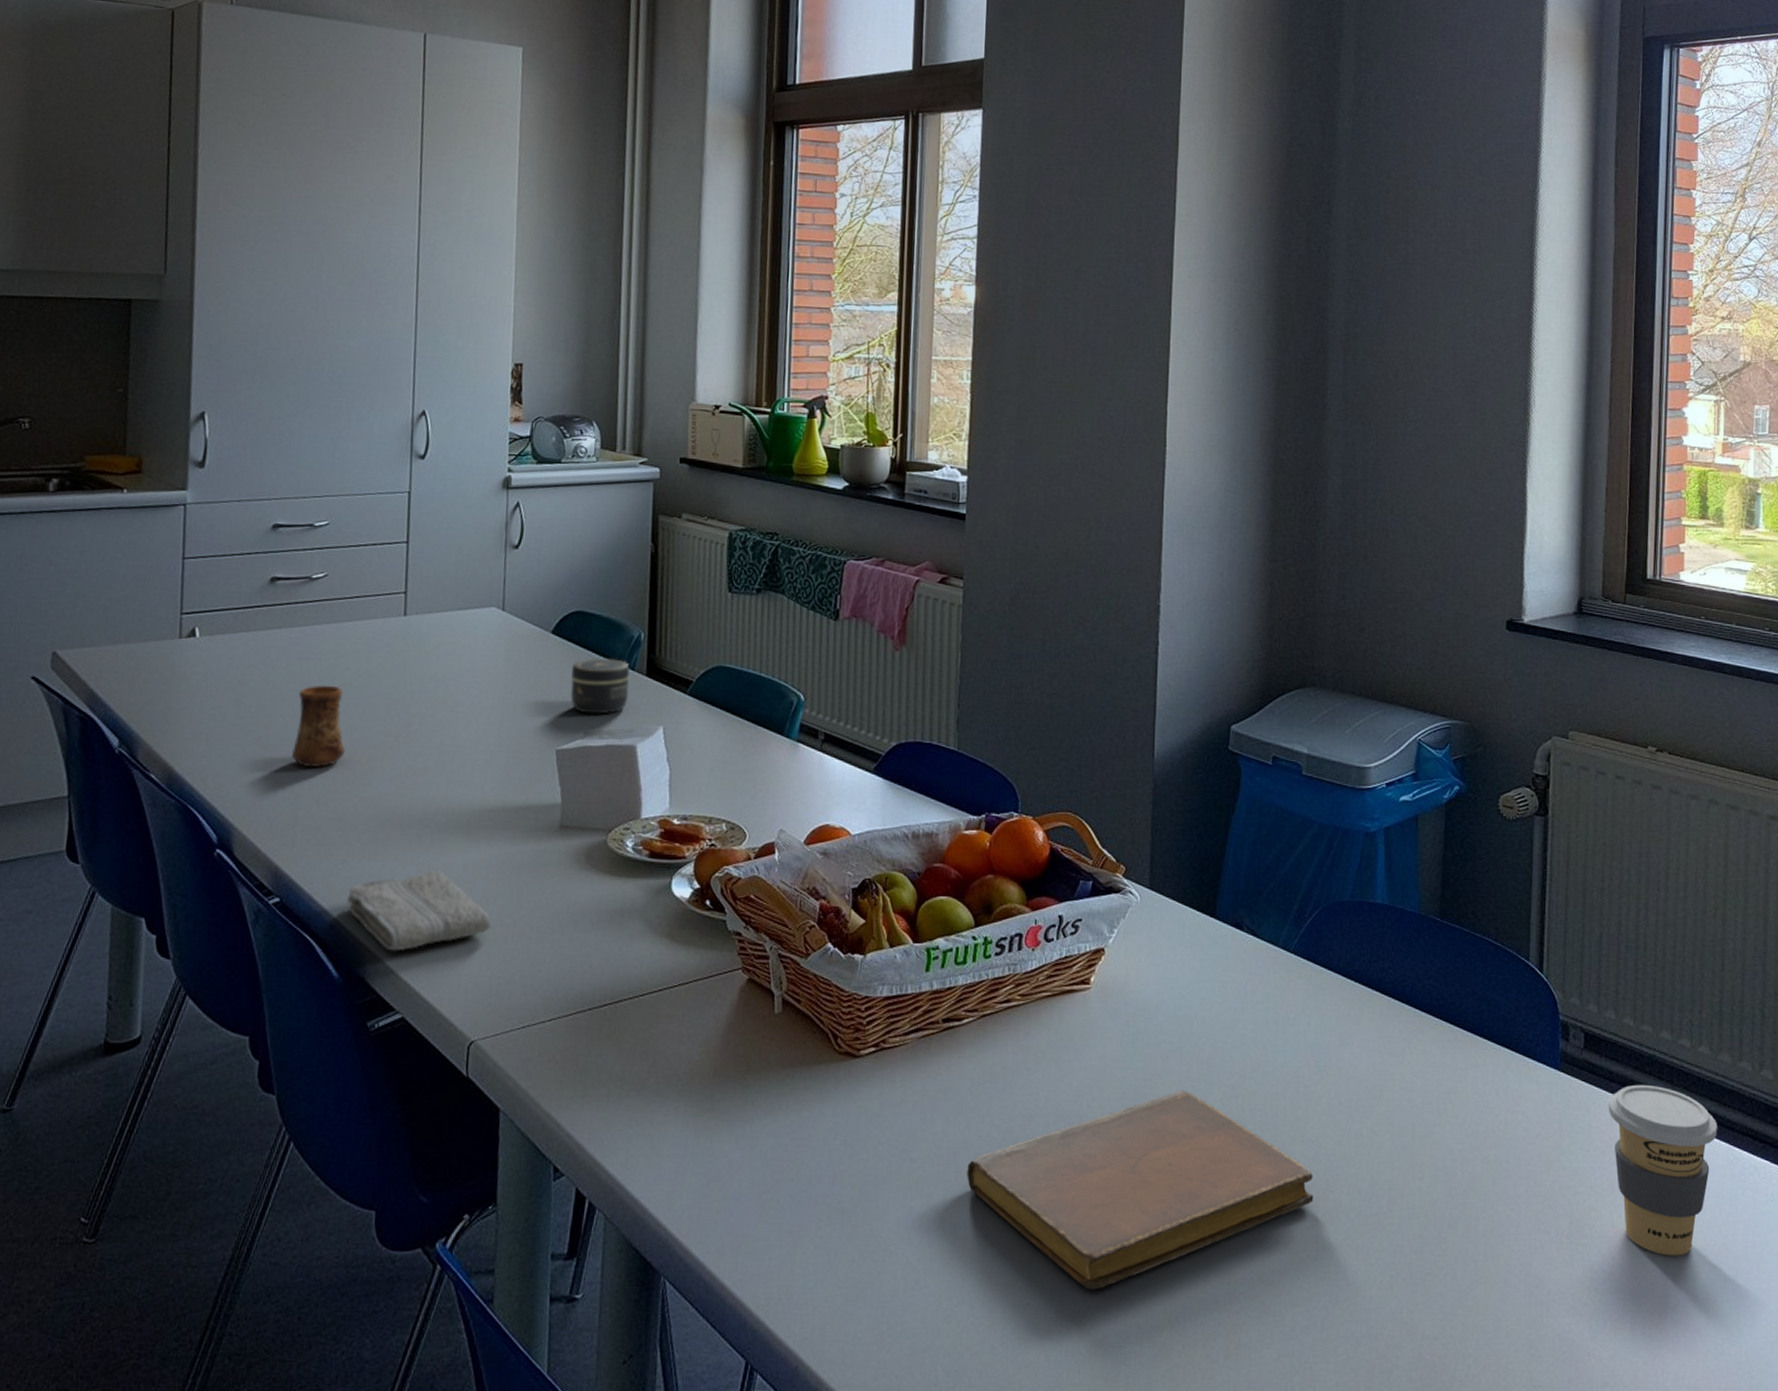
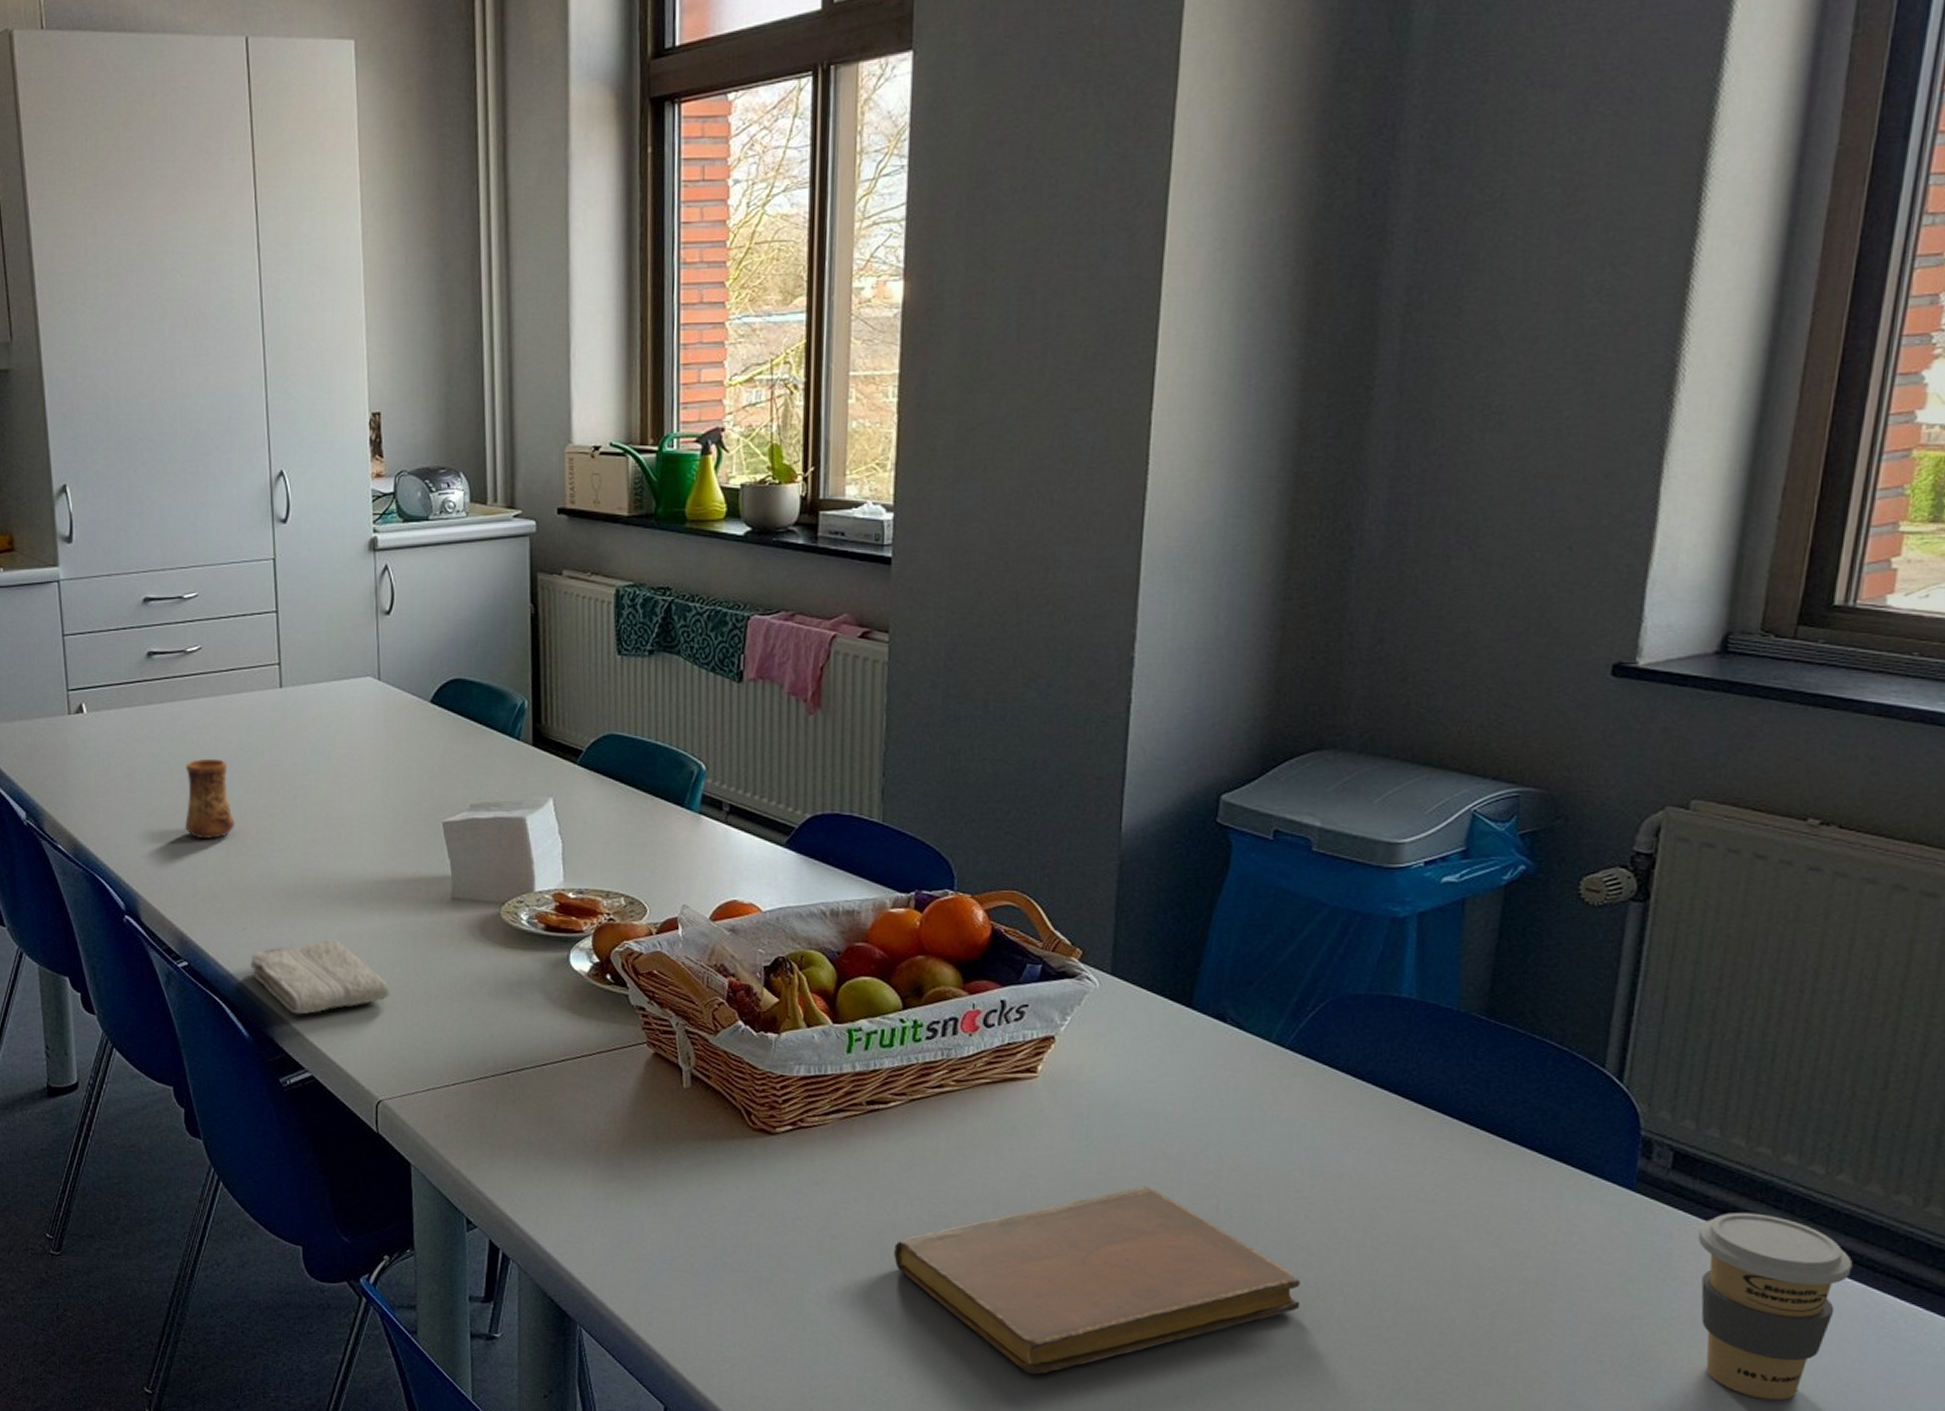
jar: present [570,658,631,715] -> none [454,727,516,786]

